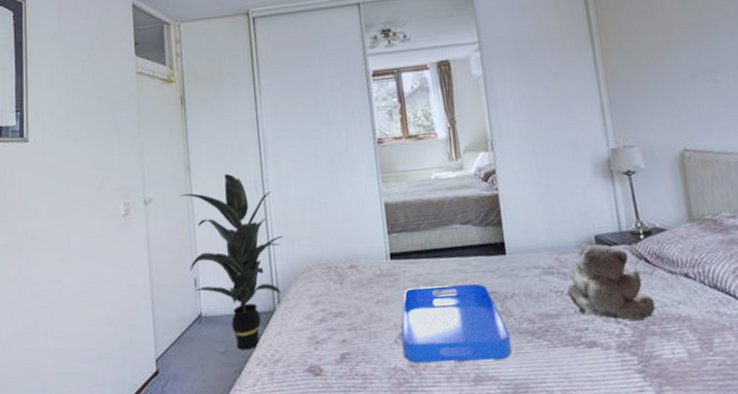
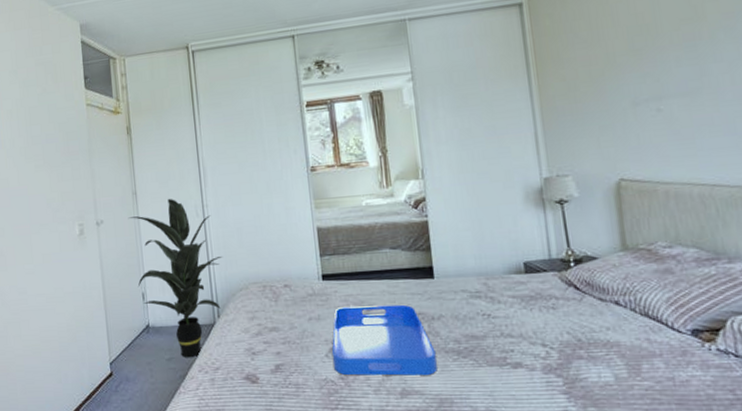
teddy bear: present [566,243,656,321] -> none [493,269,583,345]

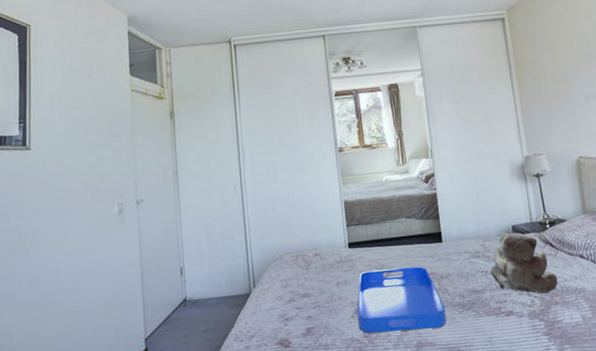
indoor plant: present [129,198,223,358] -> none [169,177,259,329]
teddy bear: none [493,269,583,345] -> present [490,232,558,294]

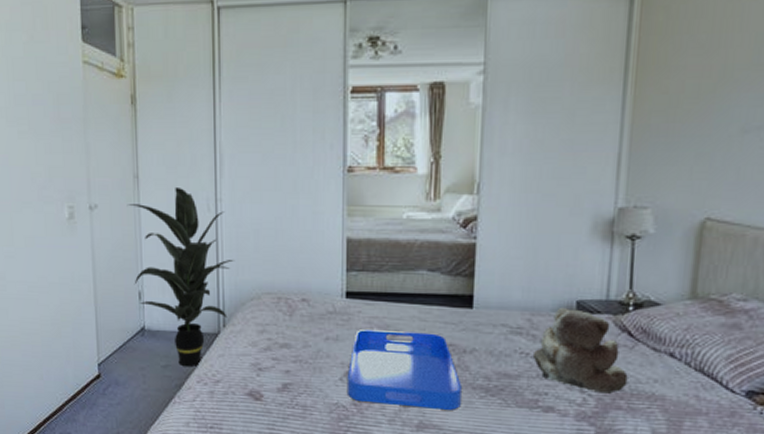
indoor plant: none [169,177,259,329] -> present [128,186,234,367]

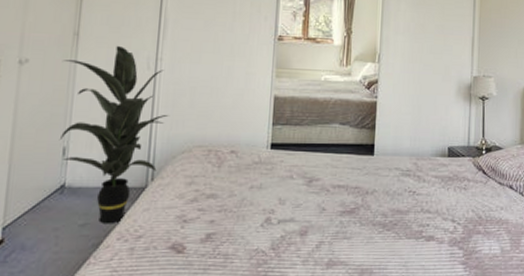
serving tray: present [346,328,462,411] -> none [266,176,364,248]
teddy bear: present [532,307,628,394] -> none [418,152,484,221]

